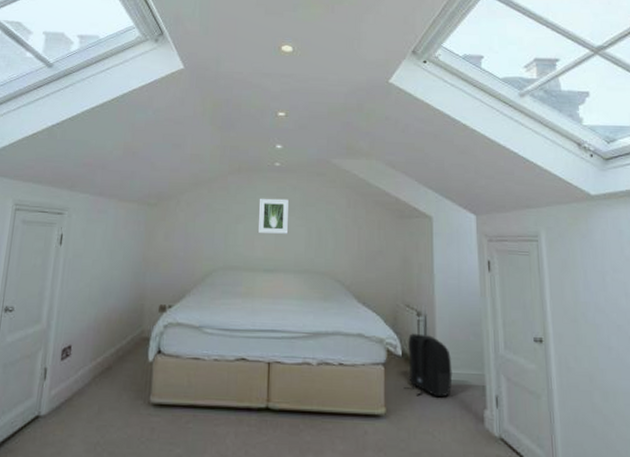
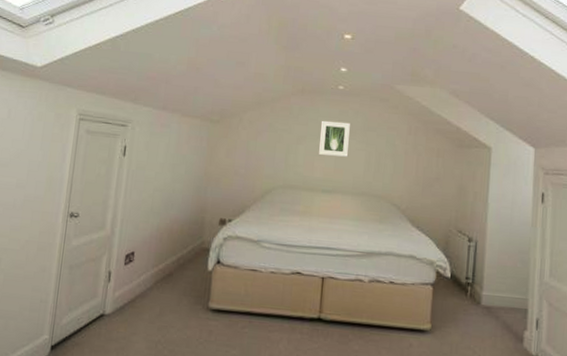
backpack: present [403,333,453,398] -> none [449,257,498,318]

